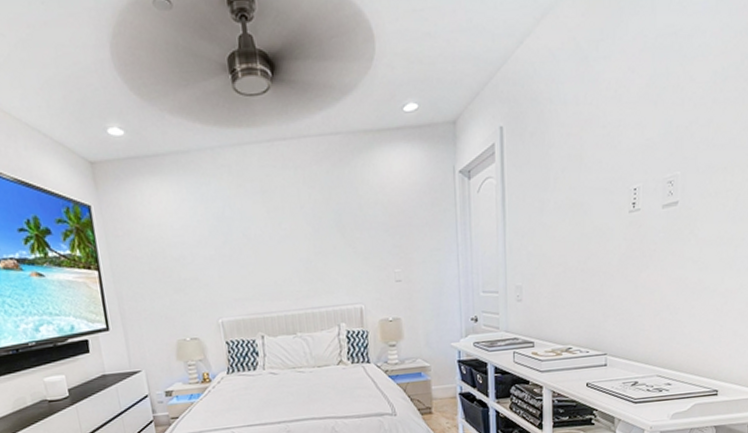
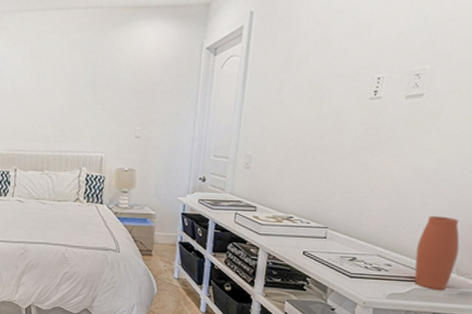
vase: none [692,326,729,404] -> present [414,215,460,291]

